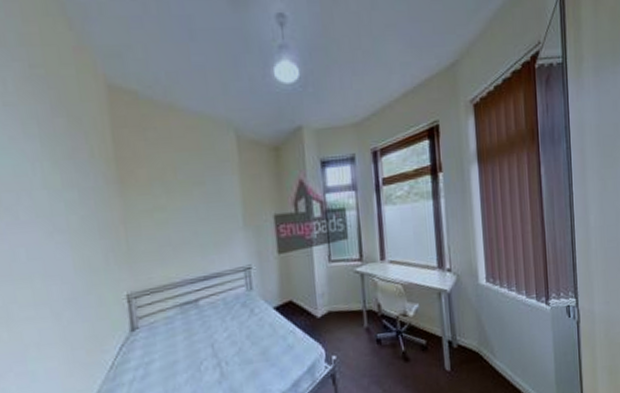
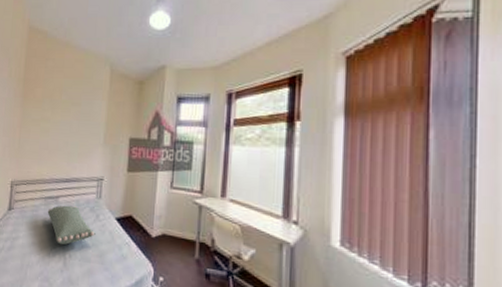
pillow: none [186,305,253,355] -> present [47,205,96,245]

